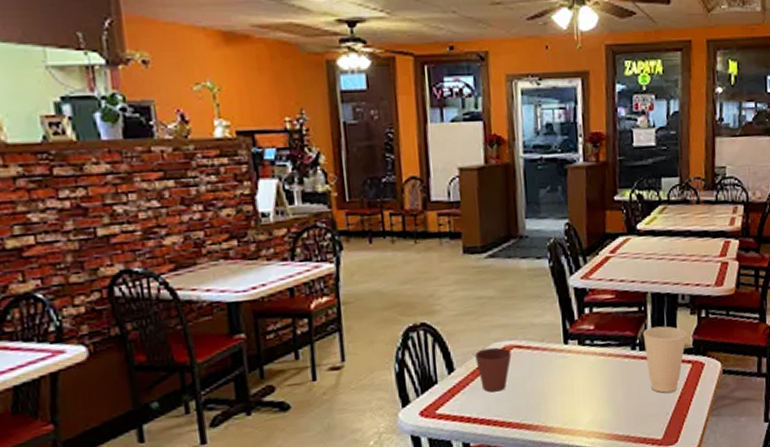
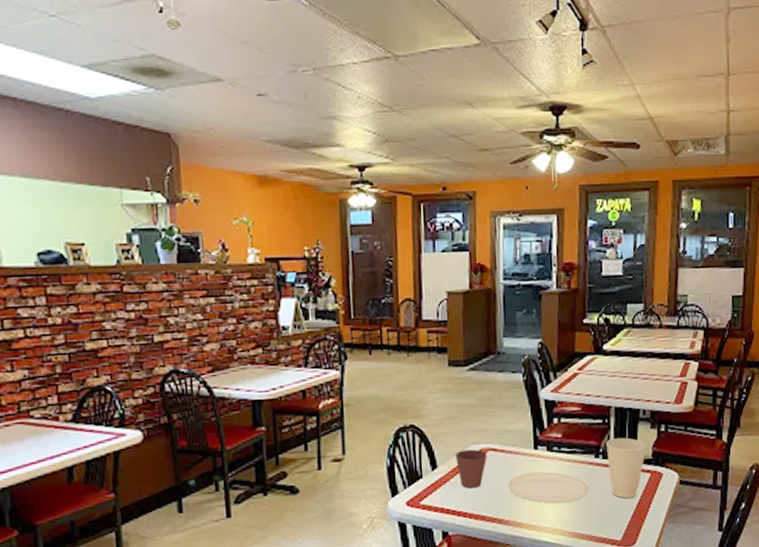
plate: none [536,368,627,404] -> present [508,471,590,504]

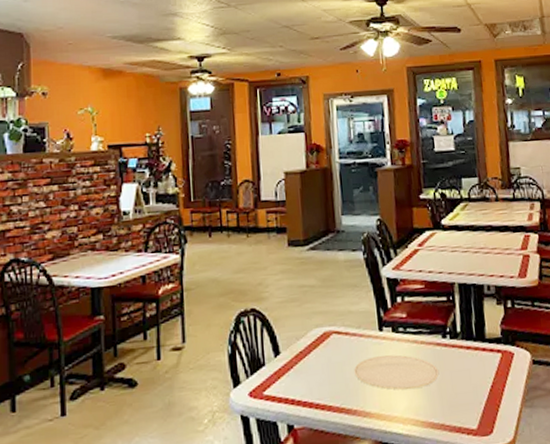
cup: present [455,449,487,489] -> none [298,332,331,376]
cup: present [606,437,647,499] -> none [452,315,495,382]

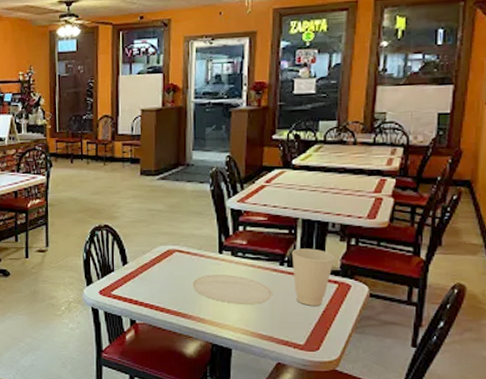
cup: none [452,315,495,382] -> present [291,248,335,306]

